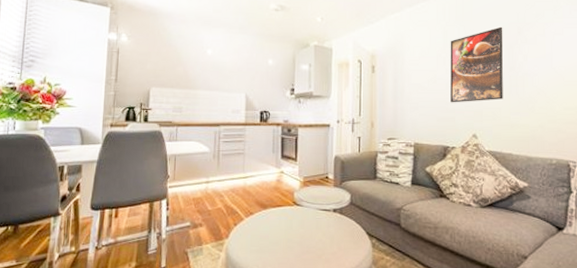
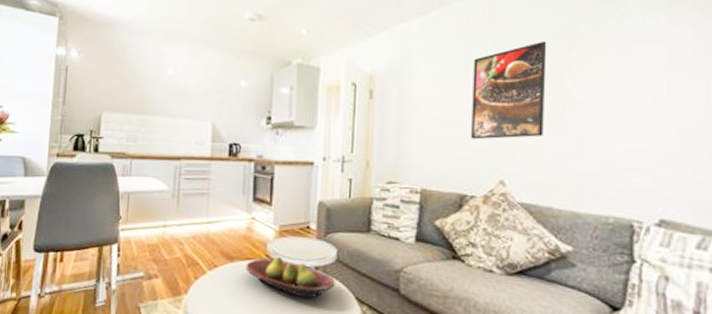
fruit bowl: none [277,202,350,236] -> present [245,256,335,299]

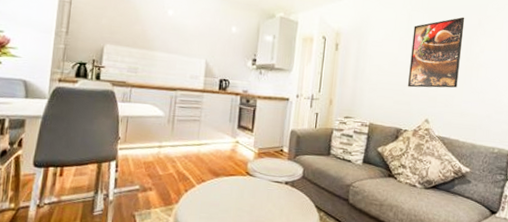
fruit bowl: present [245,256,335,299] -> none [229,173,301,207]

